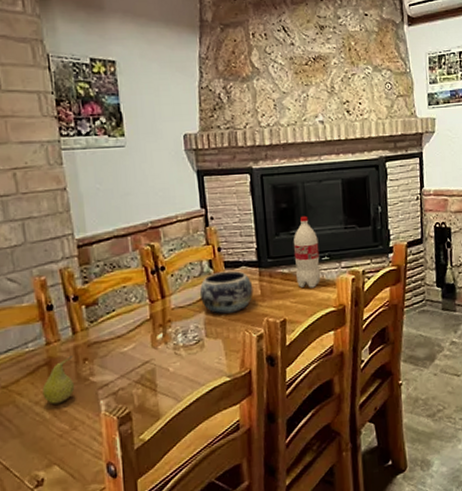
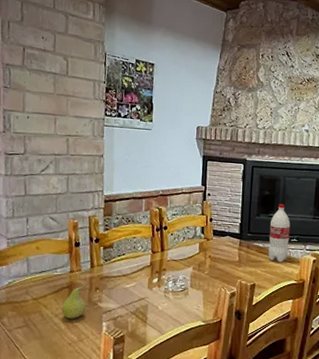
decorative bowl: present [199,270,254,314] -> none [190,237,233,272]

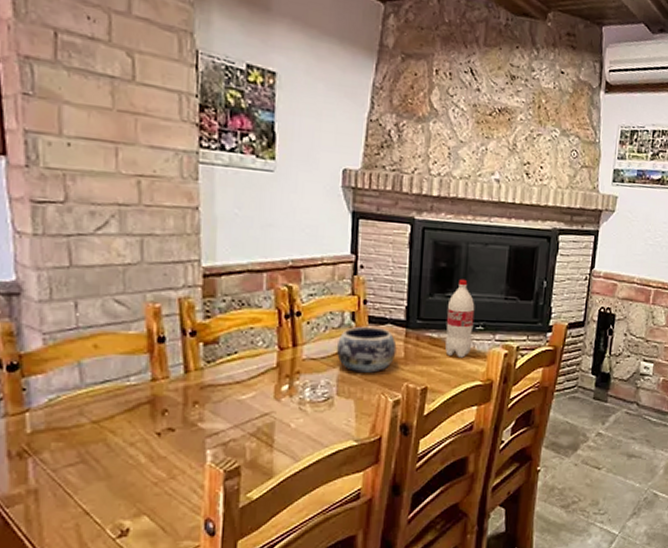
fruit: present [61,284,88,319] -> none [140,397,181,448]
decorative bowl: none [190,237,233,272] -> present [336,326,397,373]

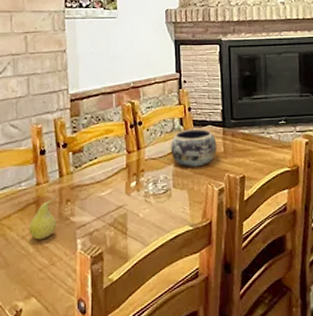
fruit: none [140,397,181,448] -> present [29,197,58,240]
bottle: present [444,278,475,358] -> none [254,83,278,149]

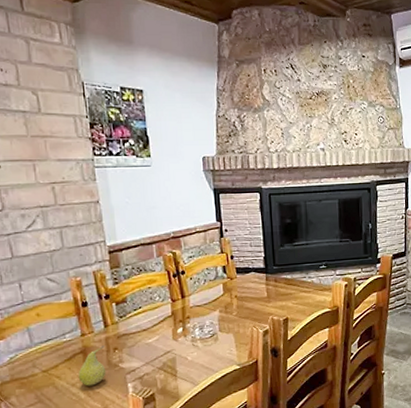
decorative bowl: present [170,128,217,167] -> none [214,275,261,313]

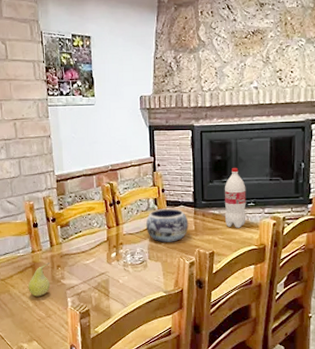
decorative bowl: none [214,275,261,313] -> present [145,208,189,242]
bottle: none [295,230,319,292] -> present [224,167,246,228]

